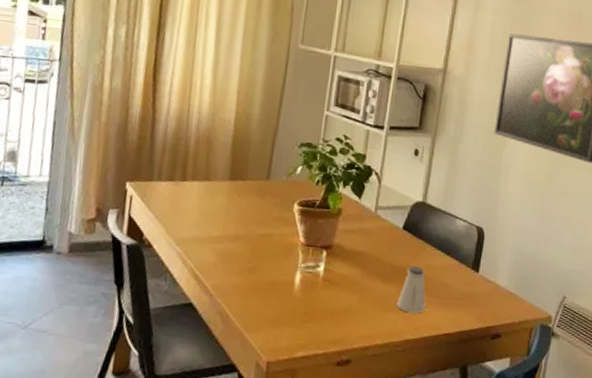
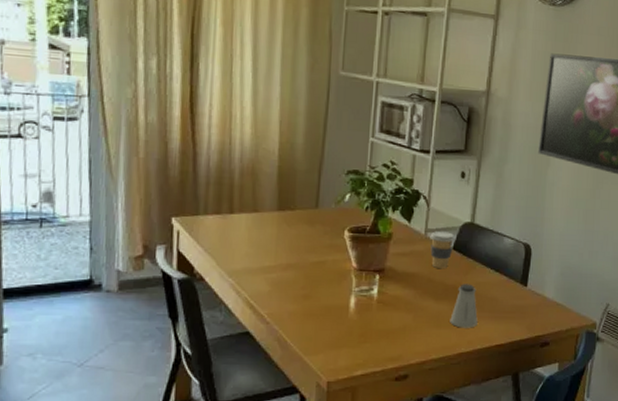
coffee cup: none [379,209,406,248] -> present [430,231,455,268]

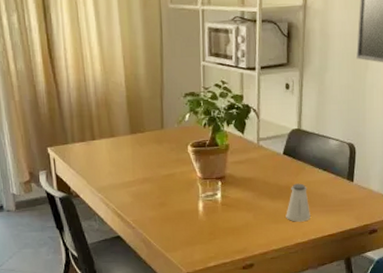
coffee cup: present [430,231,455,268] -> none [262,139,285,172]

